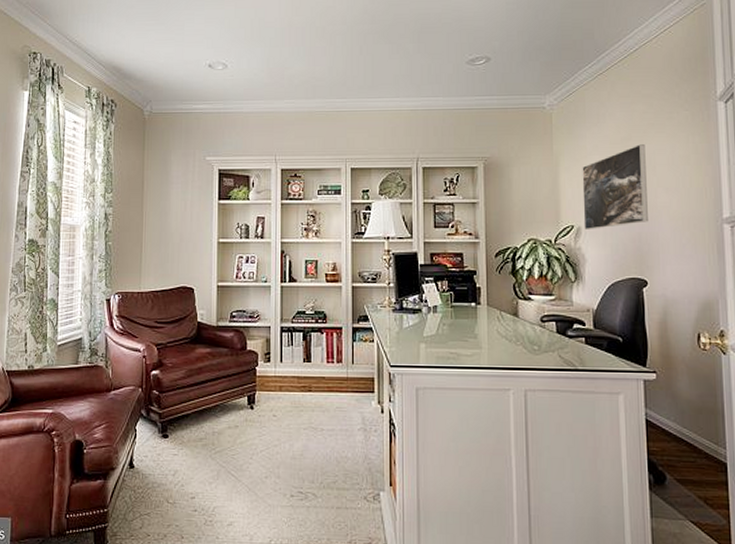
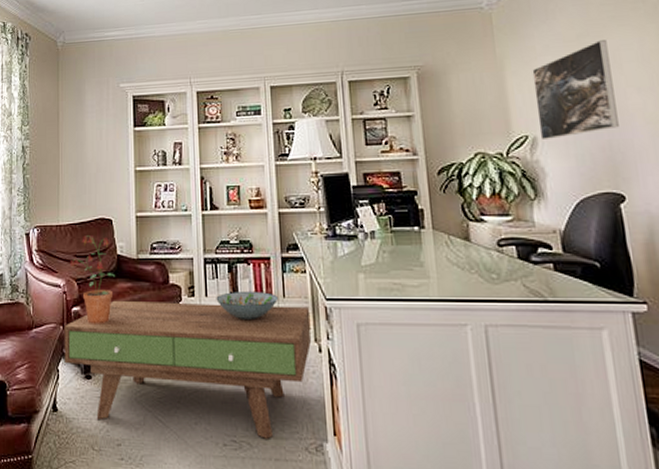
coffee table: none [142,364,376,490] -> present [64,300,312,439]
potted plant: none [151,303,194,387] -> present [70,235,115,324]
decorative bowl: none [290,357,348,385] -> present [216,290,279,321]

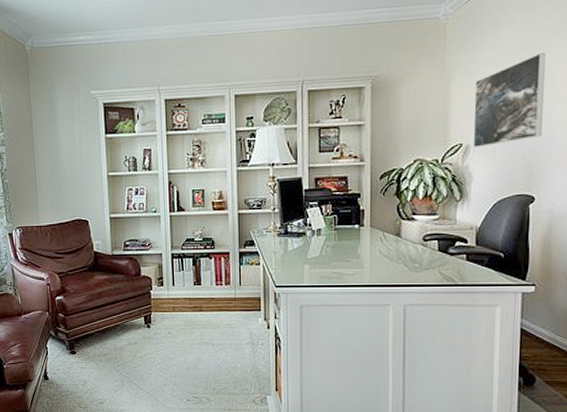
coffee table: present [64,300,312,439] -> none [50,290,262,395]
potted plant: present [70,235,115,324] -> none [52,235,92,310]
decorative bowl: present [216,290,279,321] -> none [182,280,236,305]

